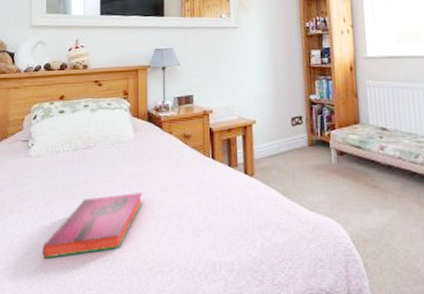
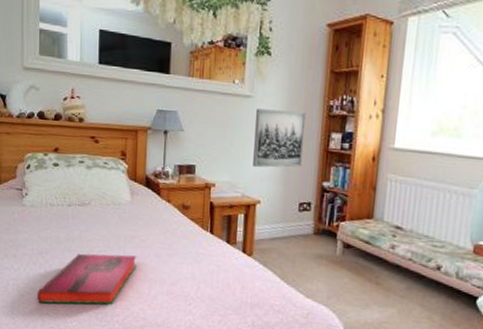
wall art: none [242,35,289,90] -> present [253,108,306,168]

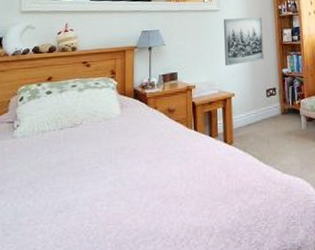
hardback book: present [37,253,137,304] -> none [24,166,128,238]

